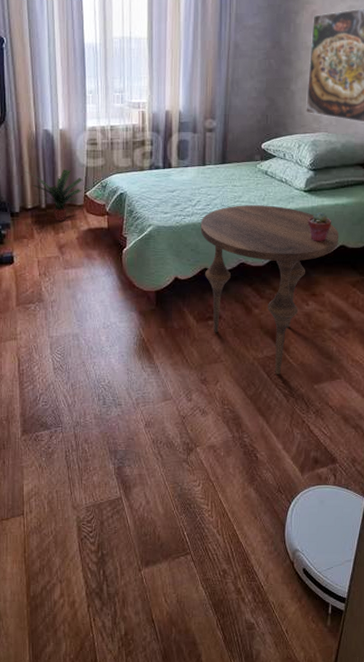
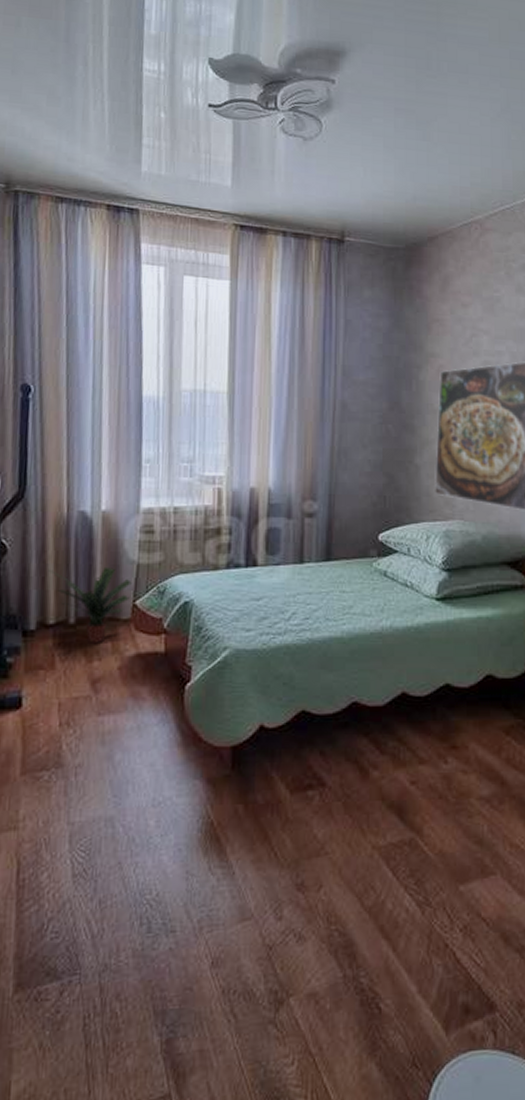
side table: present [200,205,339,374] -> none [296,618,485,871]
potted succulent: present [307,212,332,242] -> none [442,628,474,671]

